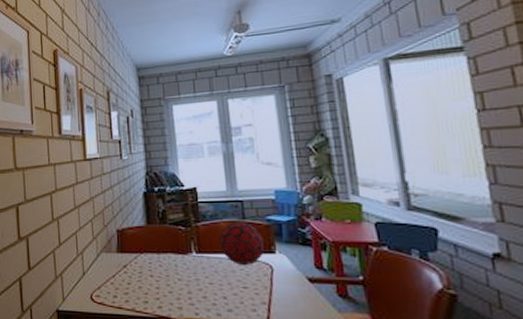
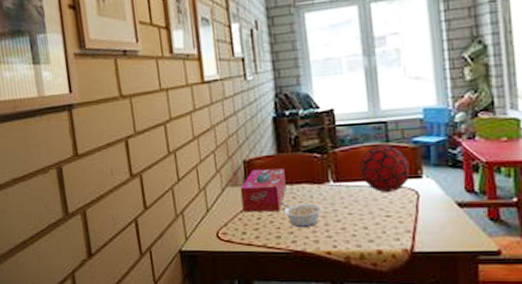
tissue box: none [113,239,154,278] -> present [240,169,286,212]
legume: none [149,269,186,294] -> present [281,202,323,227]

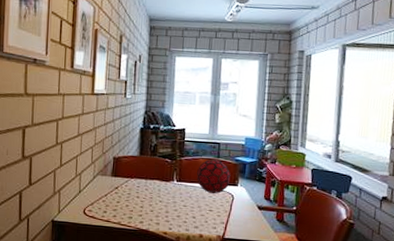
tissue box: present [240,169,286,212] -> none [106,165,143,198]
legume: present [281,202,323,227] -> none [136,192,166,212]

